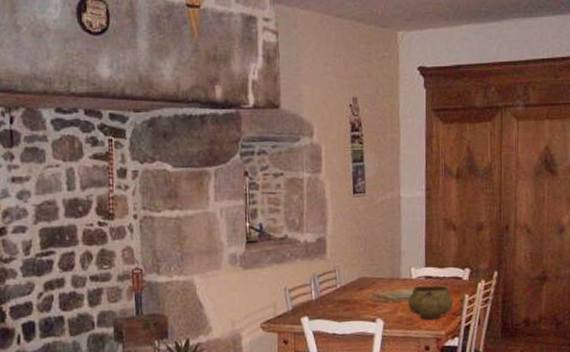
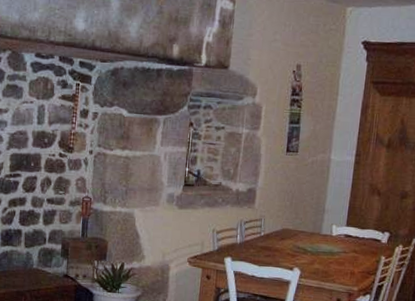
decorative bowl: present [408,285,454,319] -> none [325,242,370,275]

